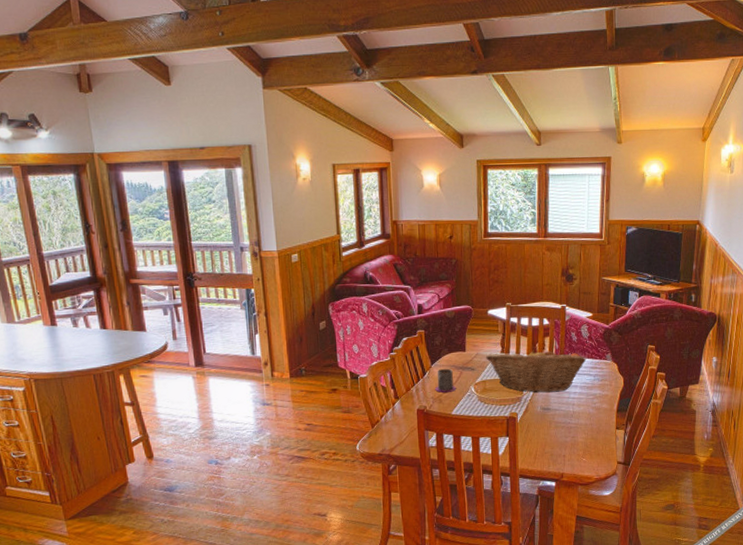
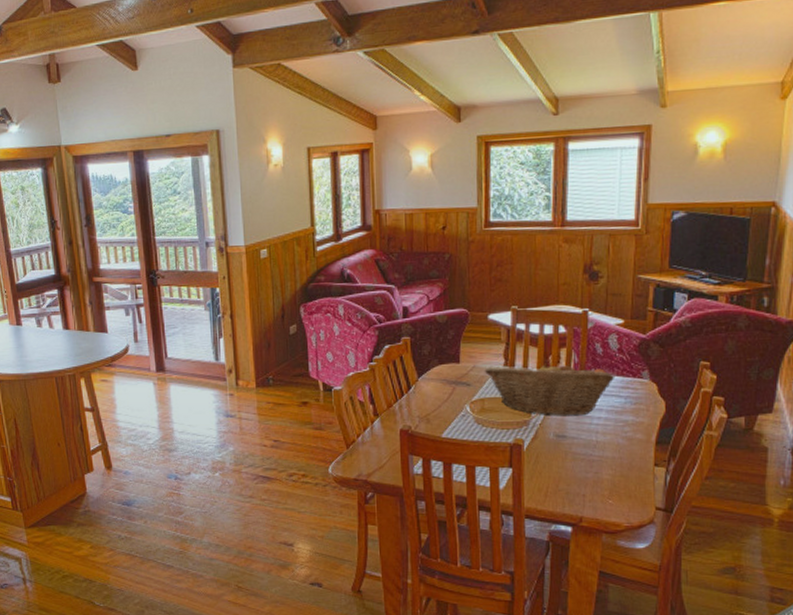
mug: present [435,368,457,393] -> none [422,382,448,411]

